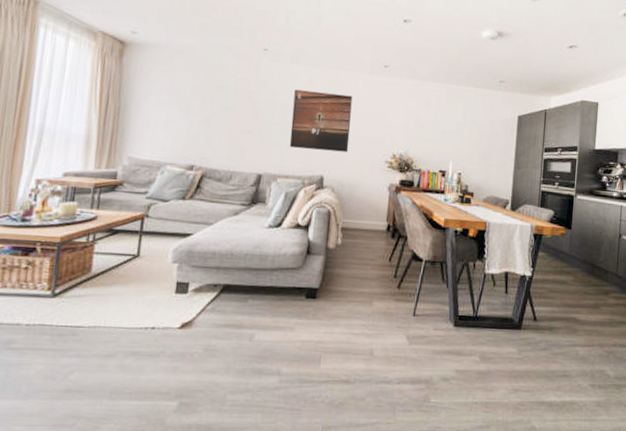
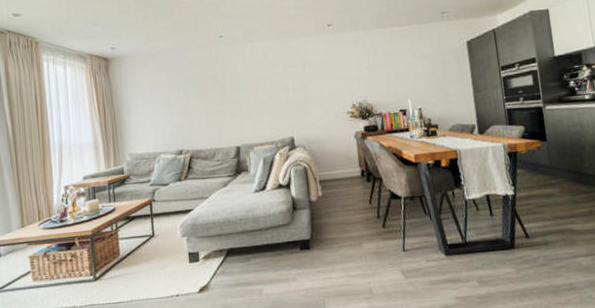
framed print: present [289,89,353,153] -> none [253,59,311,118]

